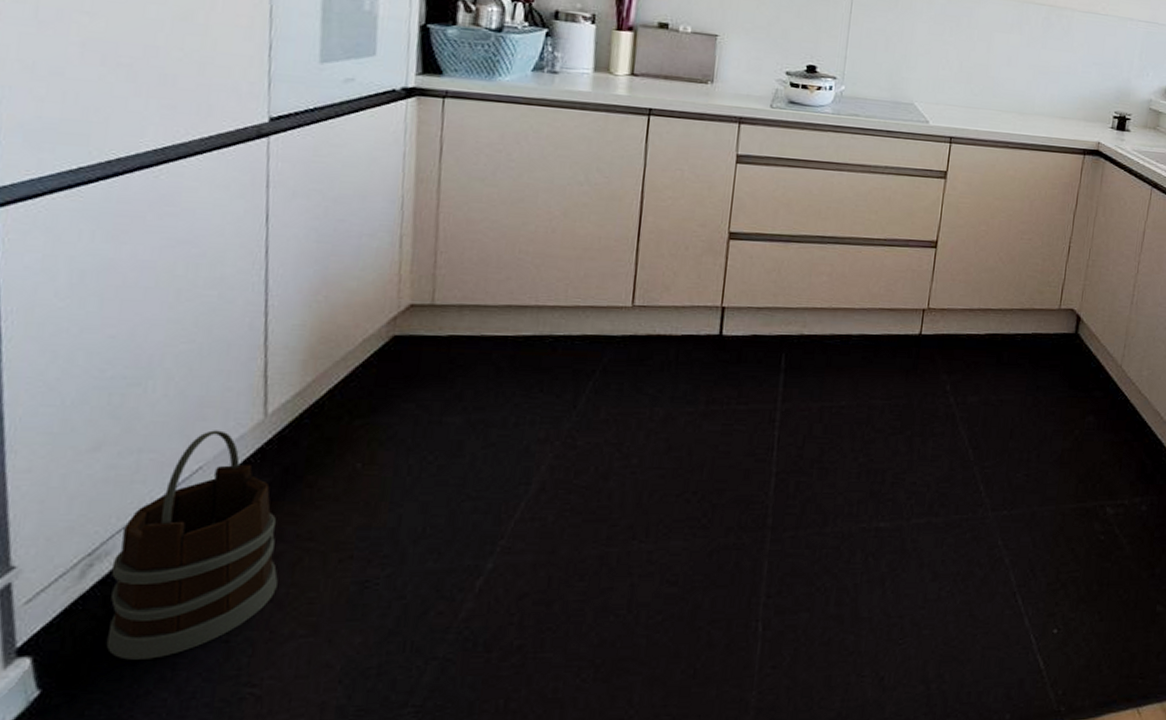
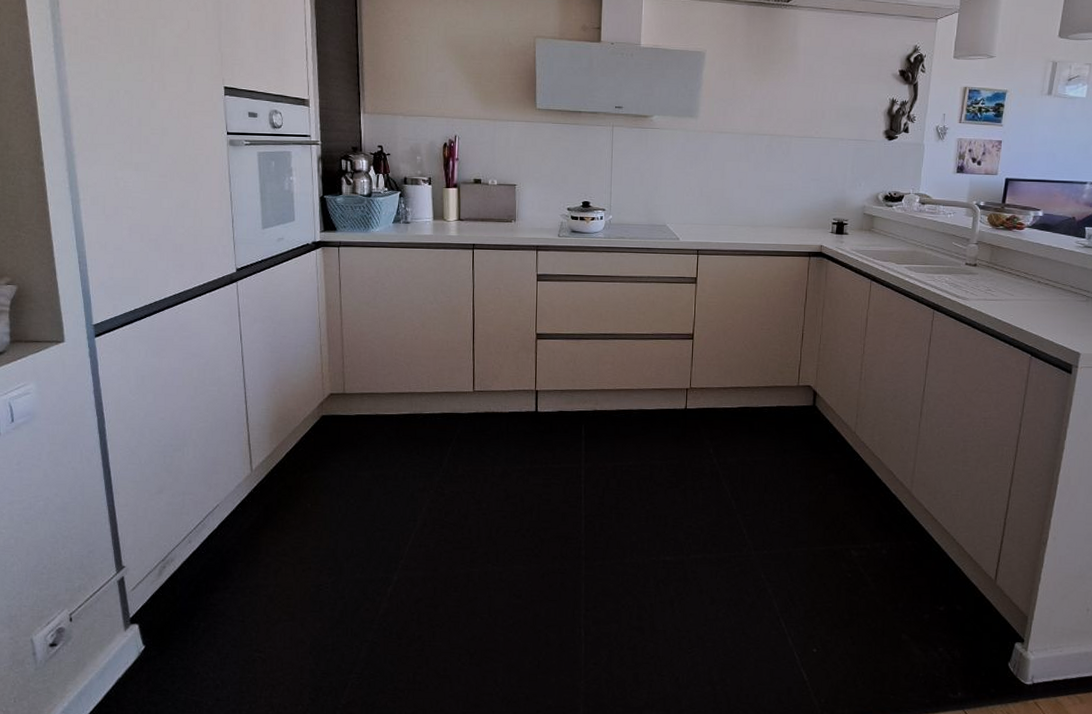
wooden bucket: present [105,430,278,660] -> none [175,480,268,630]

